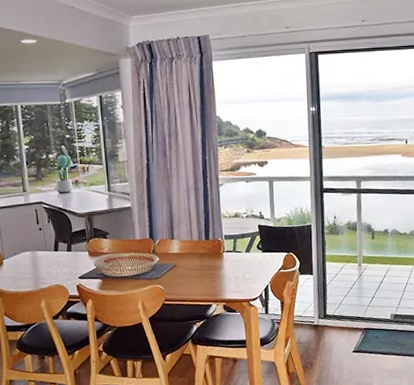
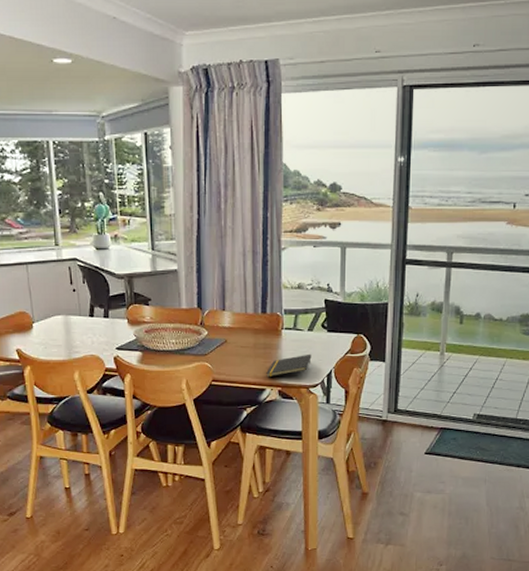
notepad: none [212,271,251,295] -> present [266,353,312,378]

